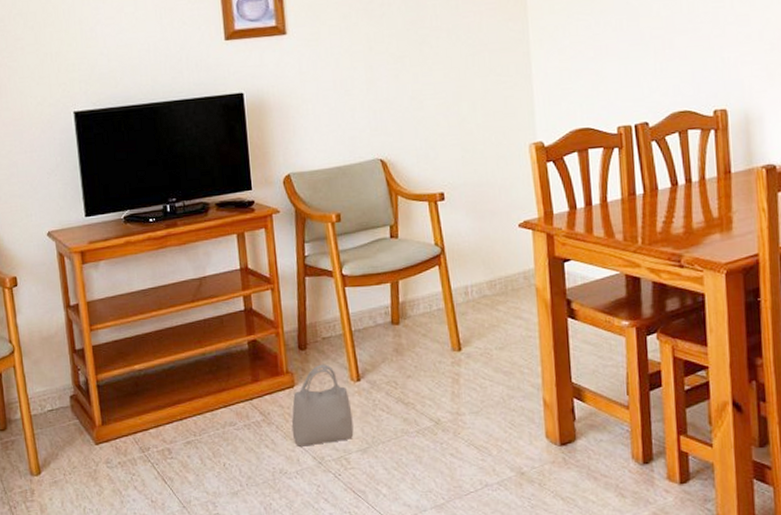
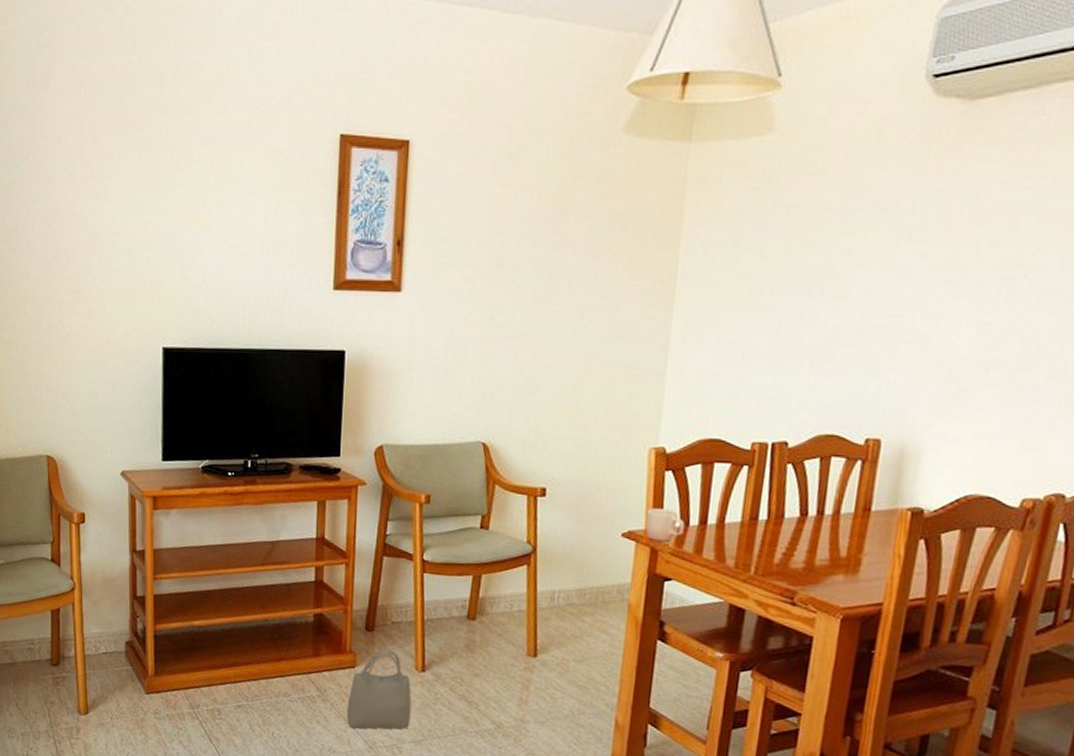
mug: none [537,196,573,228] -> present [645,508,685,543]

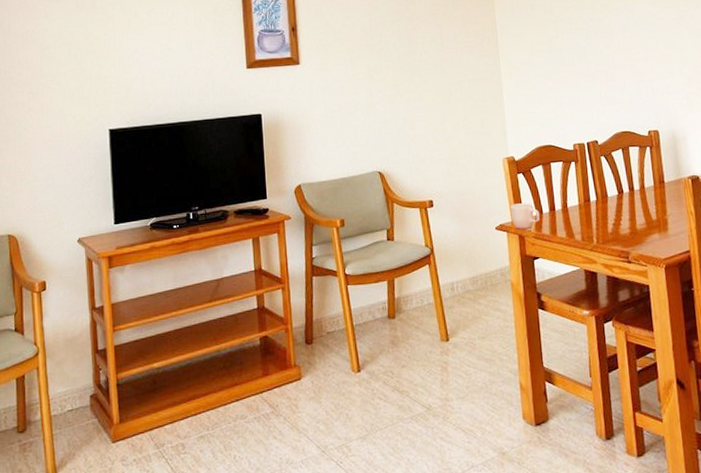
handbag: present [346,648,412,729] -> none [298,357,354,437]

